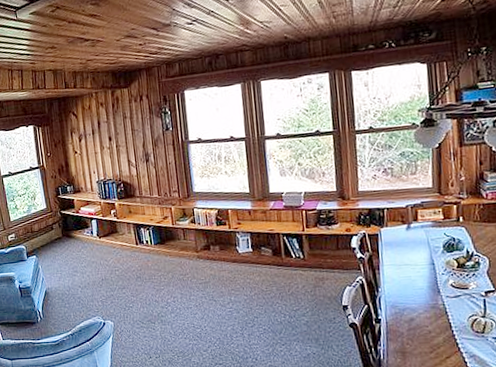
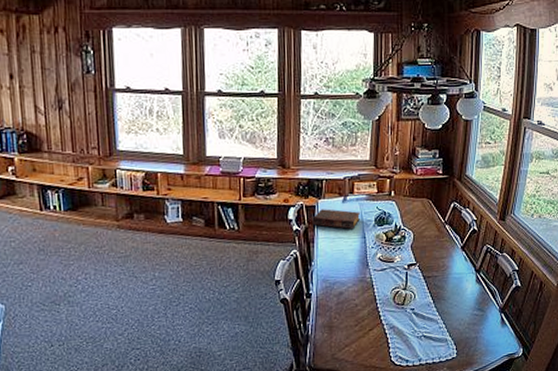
book: none [376,236,427,256] -> present [312,209,361,229]

